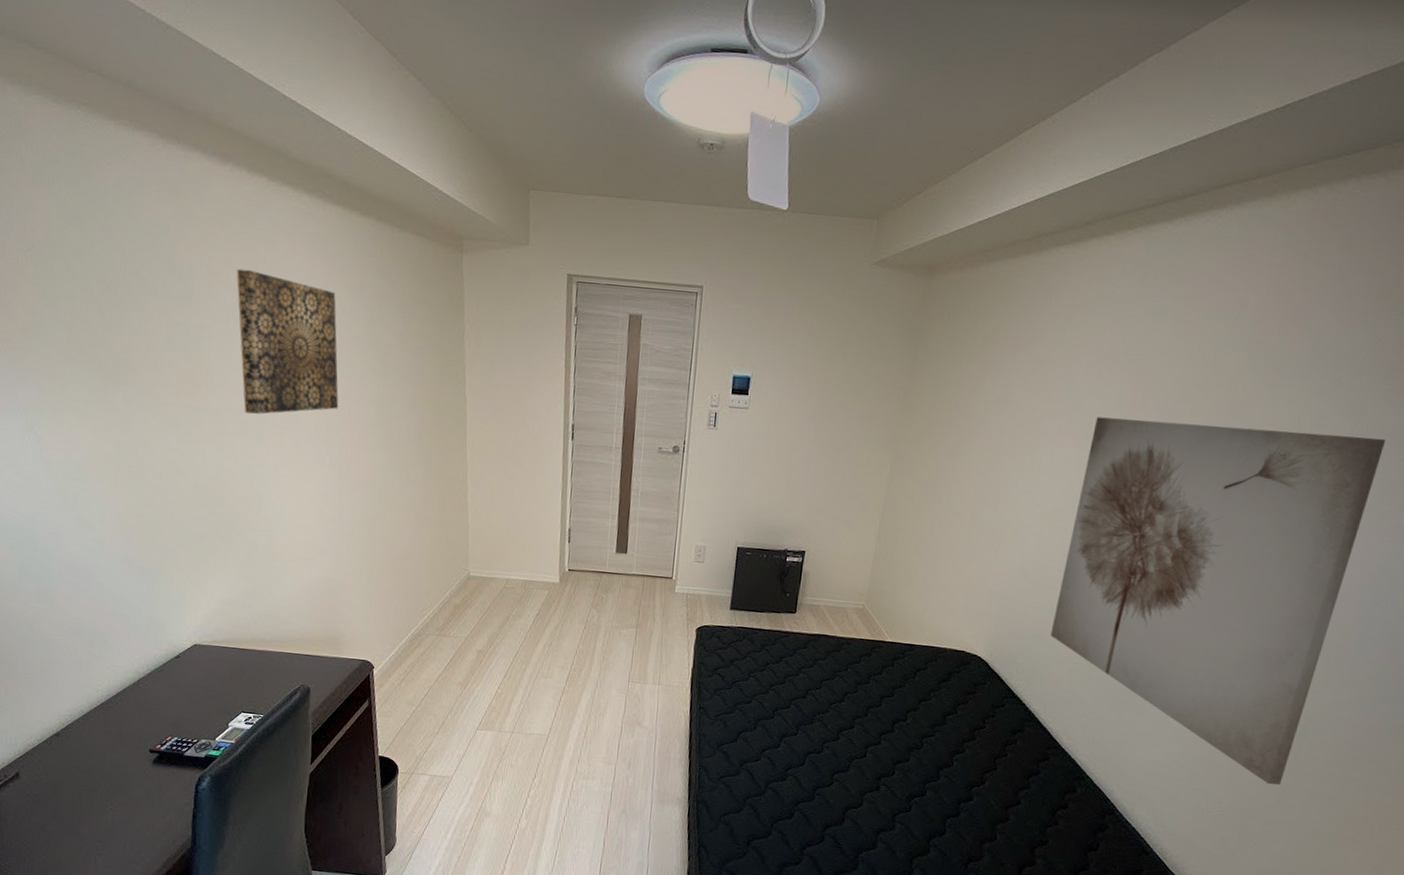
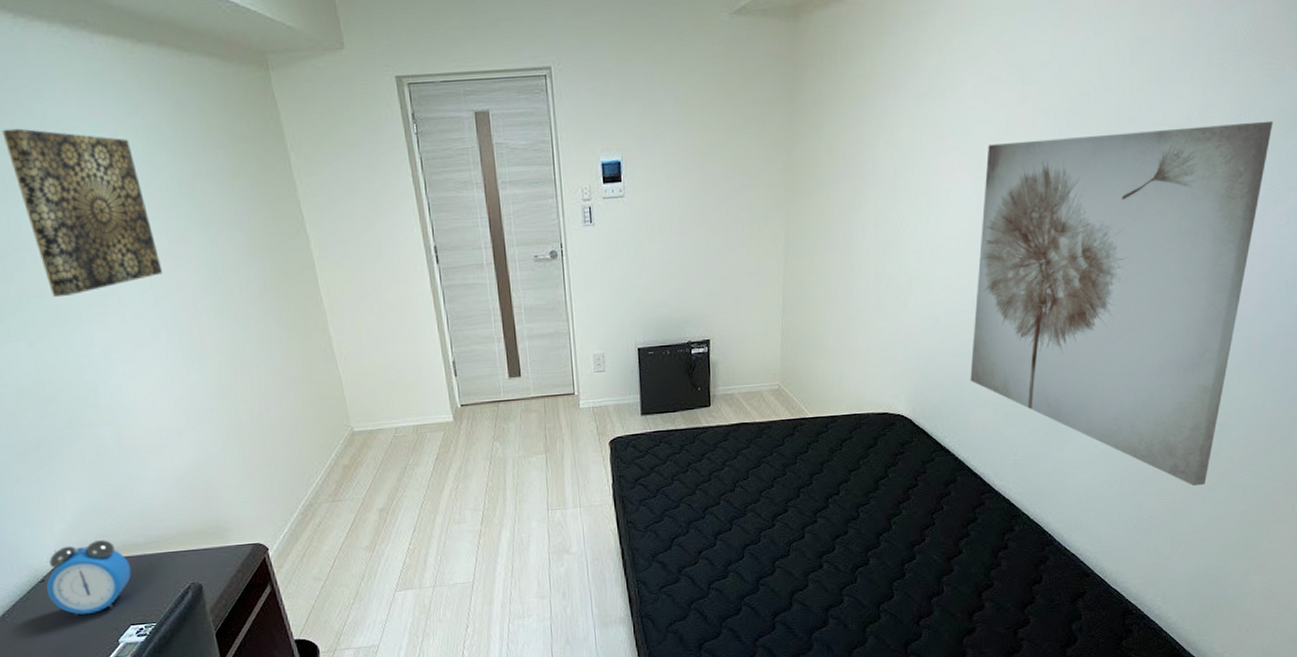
alarm clock: none [179,630,254,695] -> present [46,540,132,616]

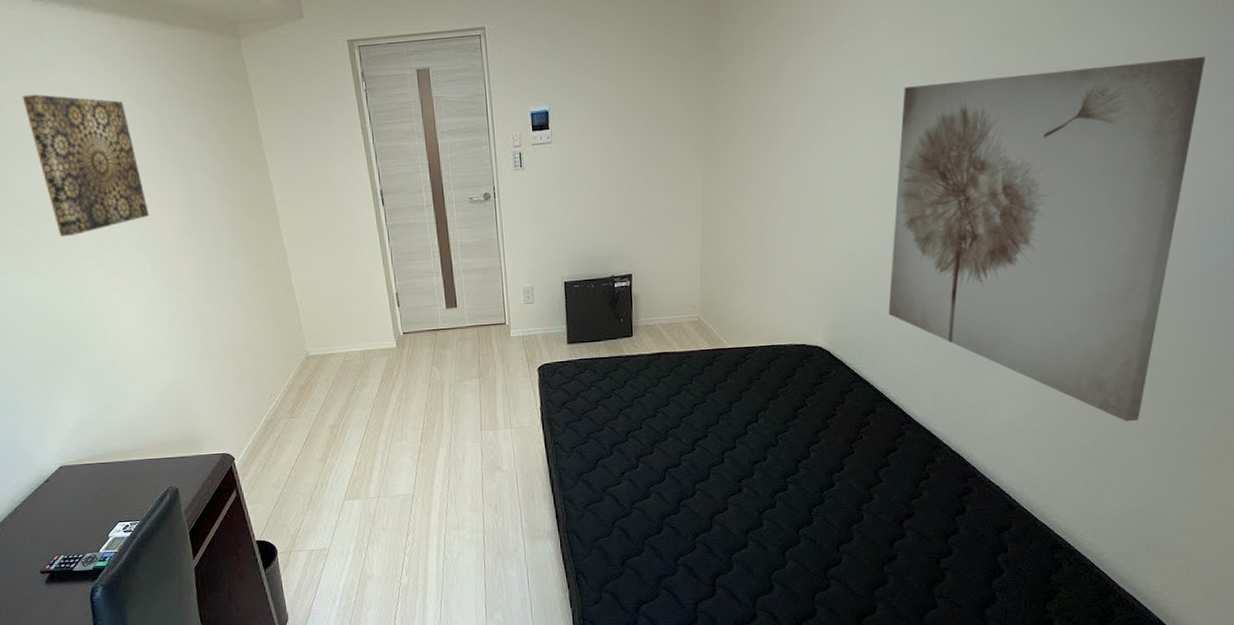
alarm clock: present [46,540,132,616] -> none [51,447,120,512]

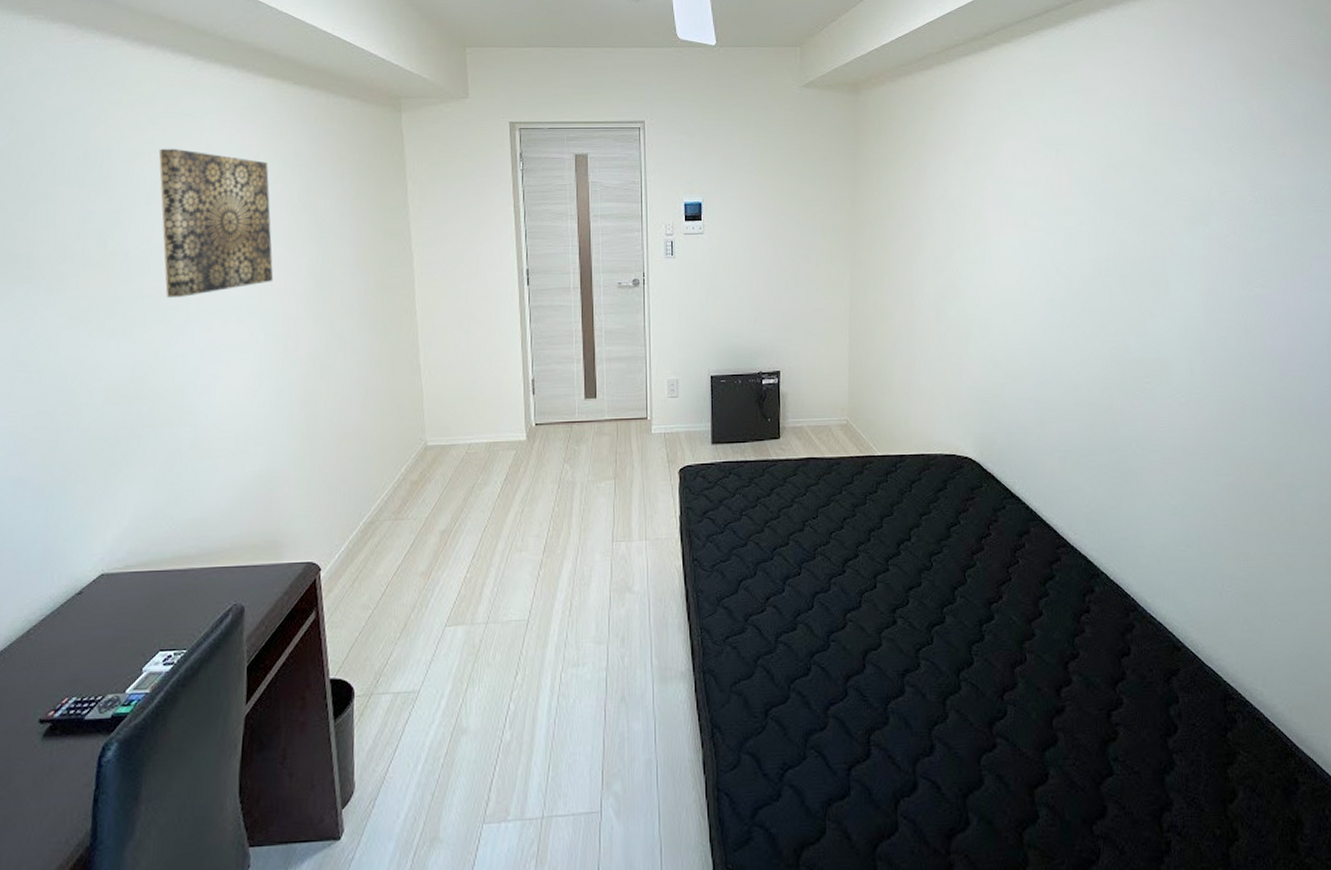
wall art: present [888,56,1206,422] -> none [1031,197,1286,552]

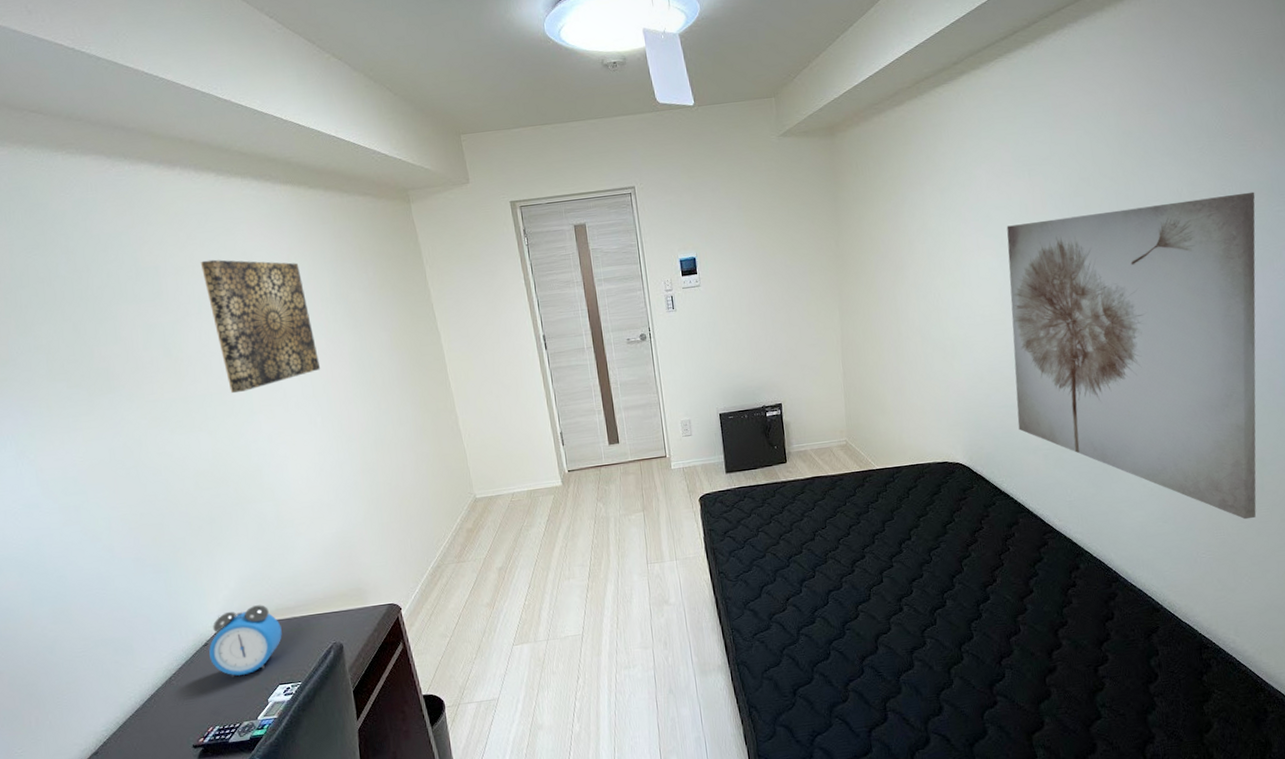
alarm clock: none [81,549,175,637] -> present [209,604,282,677]
wall art: none [1031,197,1286,552] -> present [1006,191,1257,520]

